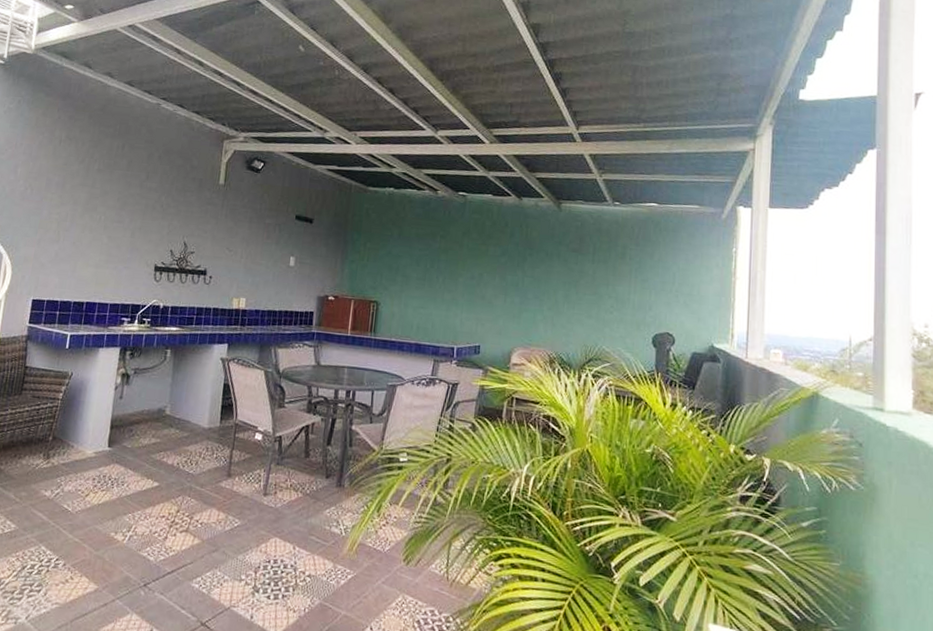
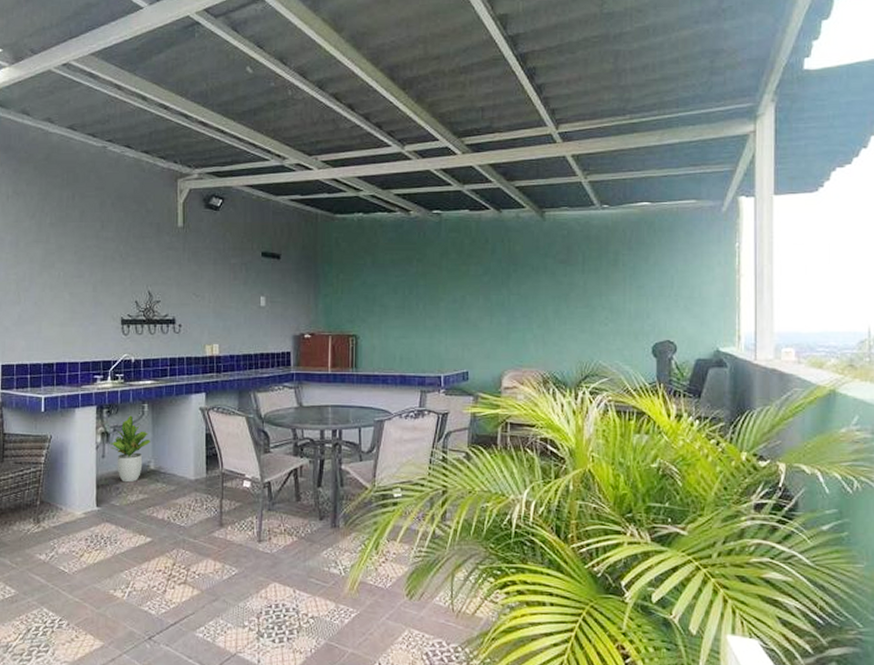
potted plant: none [128,359,169,426] -> present [109,415,151,483]

